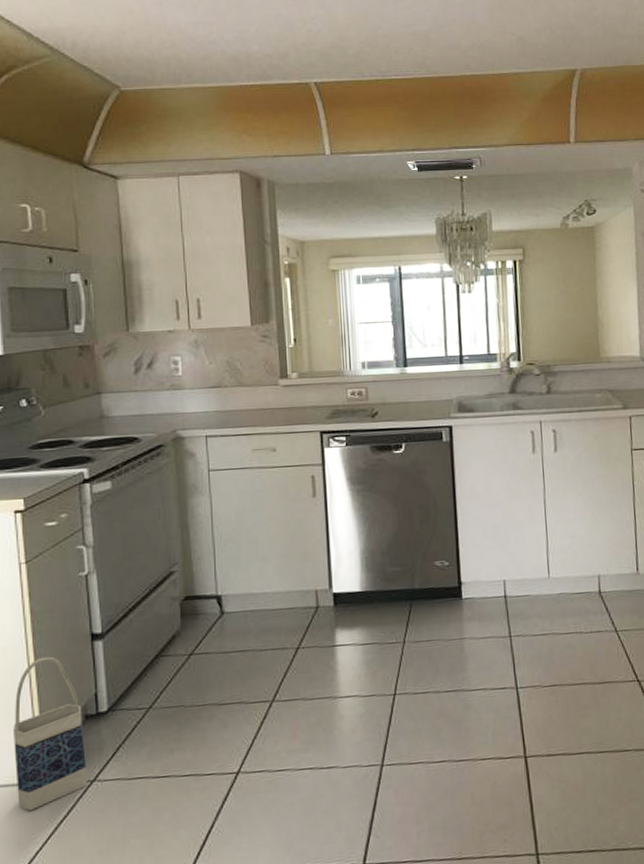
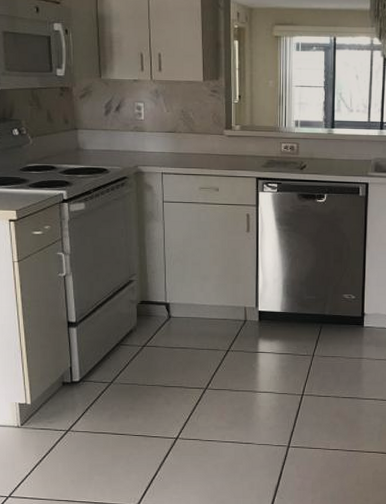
bag: present [14,656,88,811] -> none [9,335,64,446]

